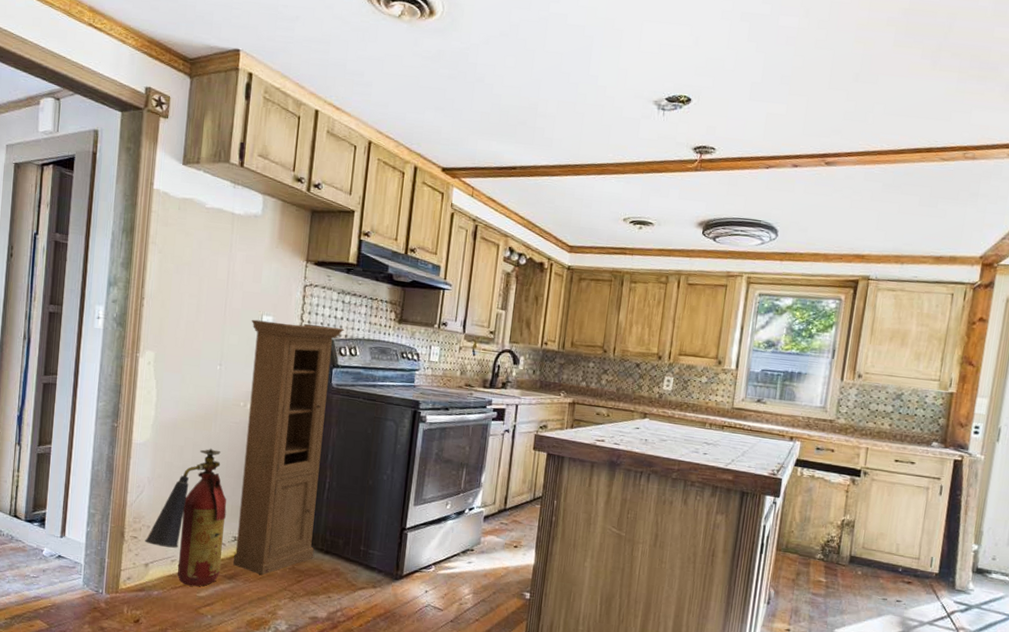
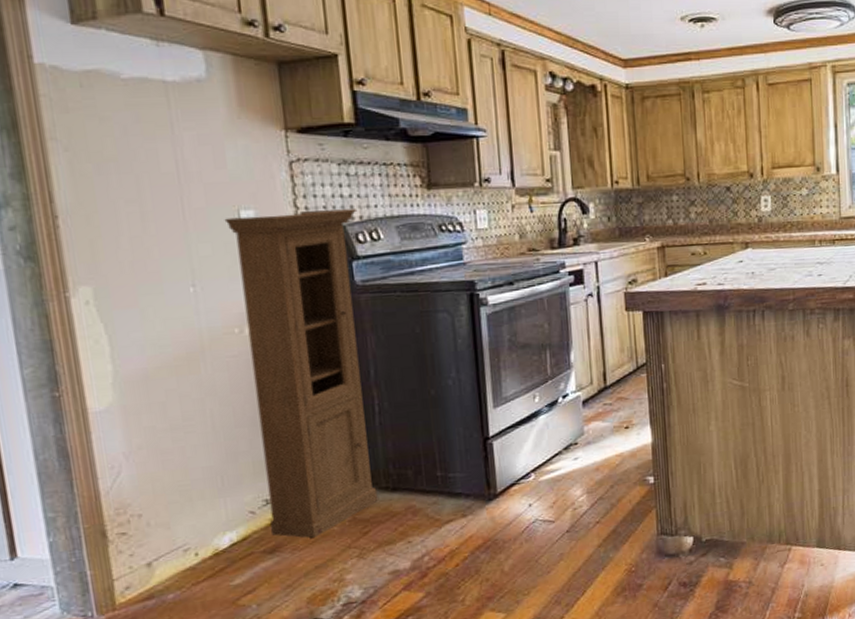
fire extinguisher: present [145,448,227,587] -> none [138,395,257,576]

